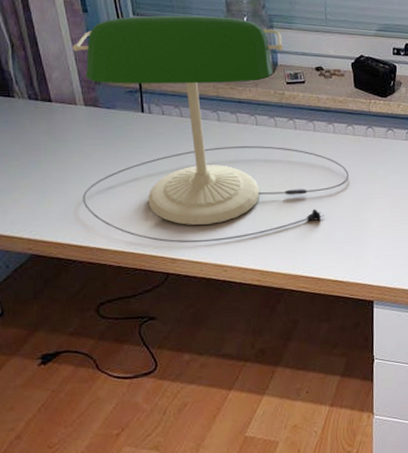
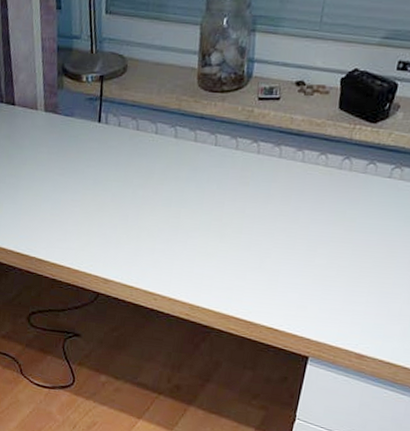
desk lamp: present [73,15,348,243] -> none [30,14,310,268]

